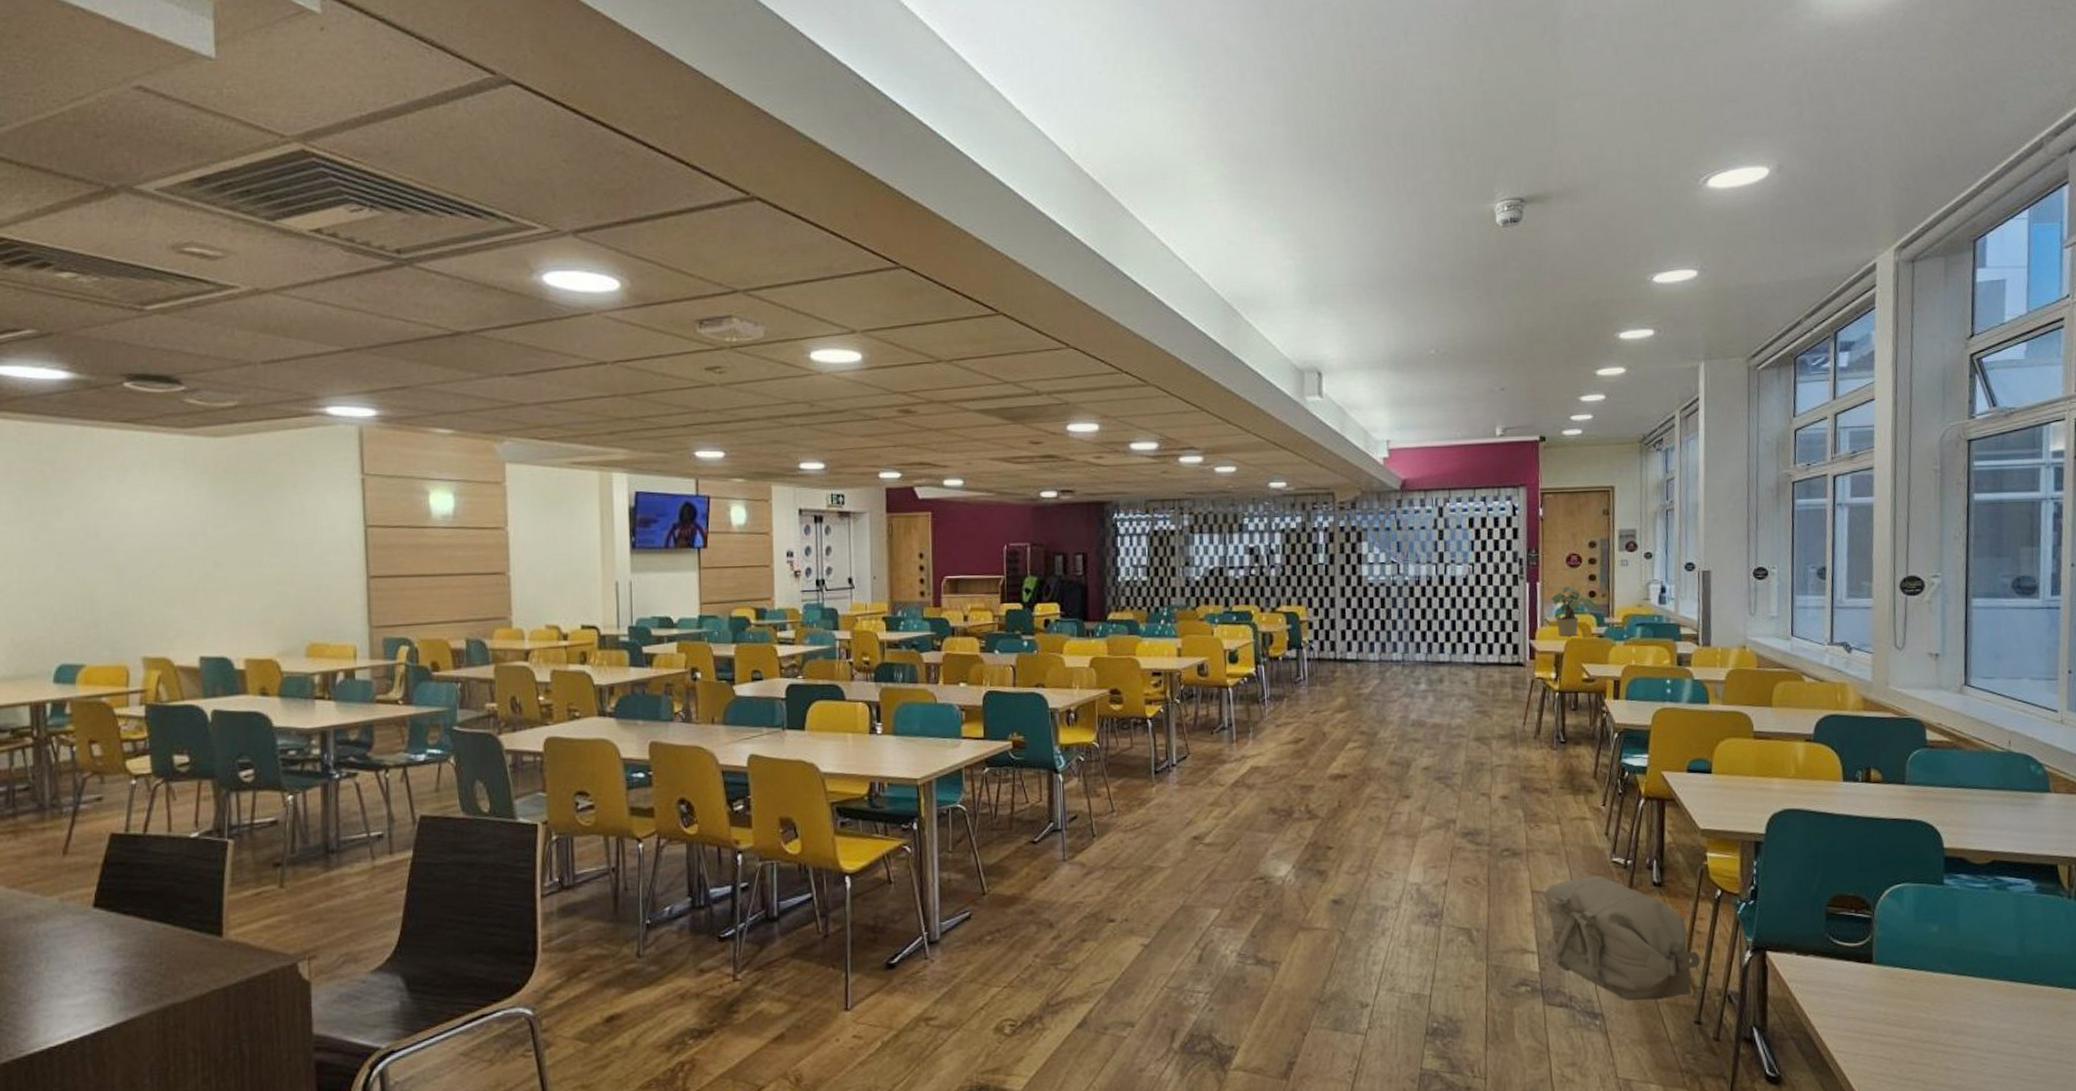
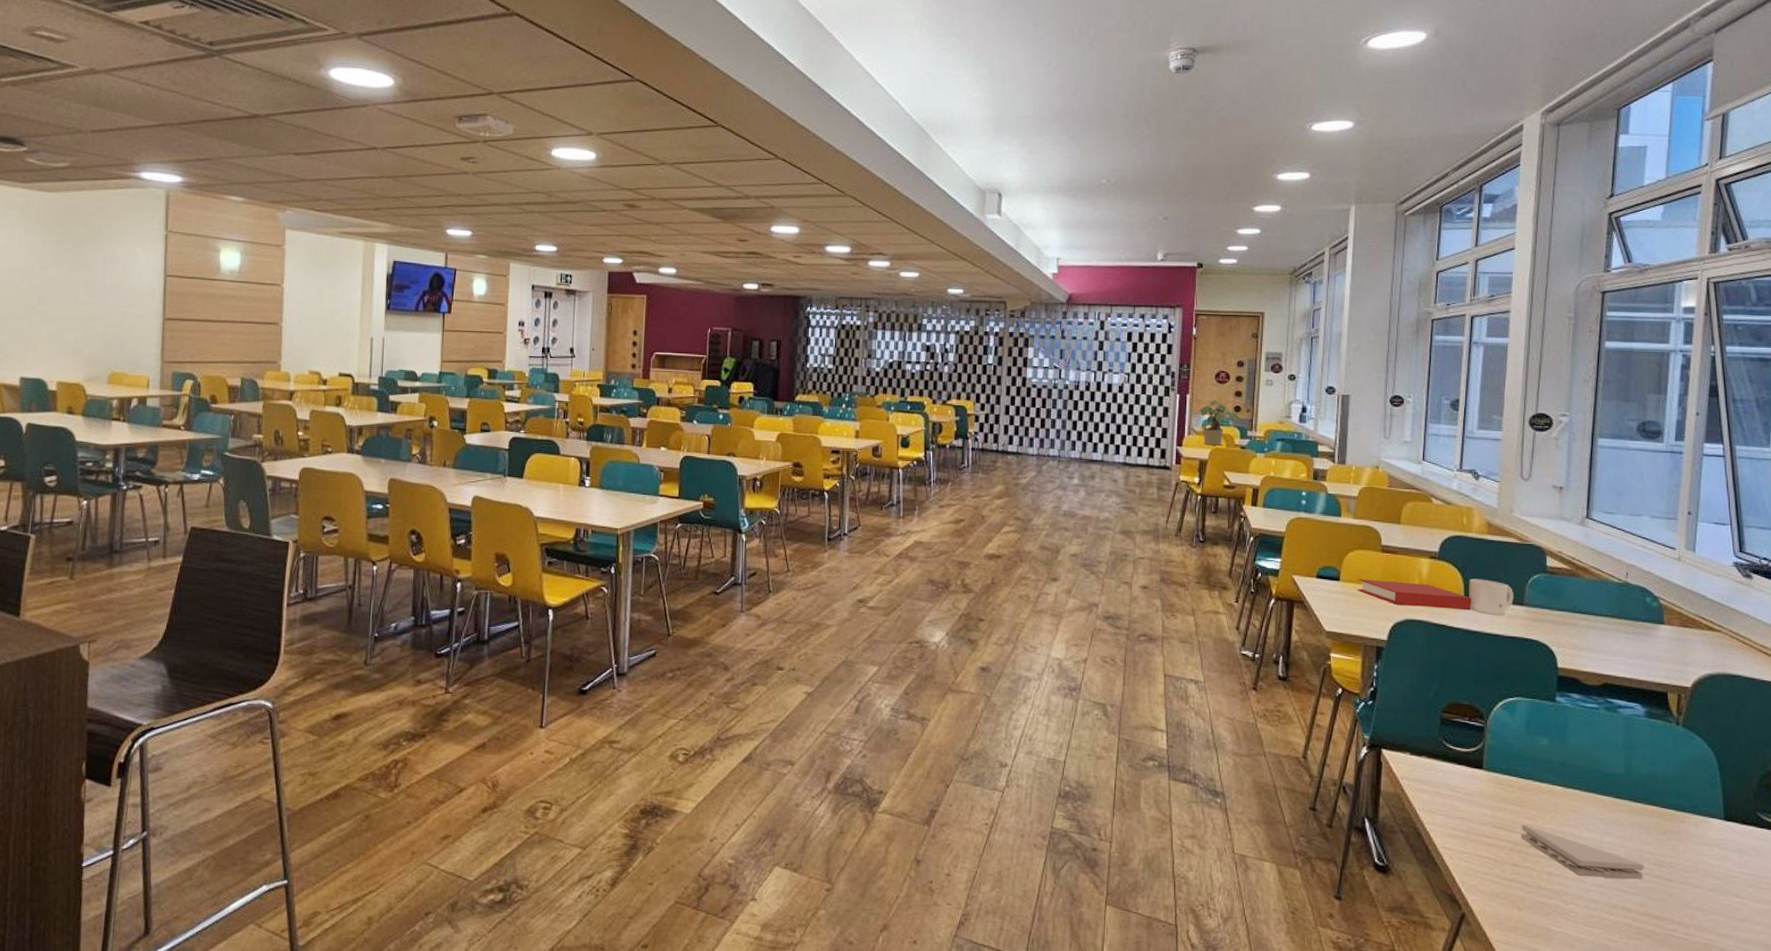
duffel bag: present [1543,876,1701,1001] -> none [1175,665,1319,785]
book: none [1730,769,1851,795] -> present [1357,579,1471,611]
mug: none [1847,759,1895,798] -> present [1469,578,1514,616]
sandwich: none [1915,1018,2044,1068] -> present [1521,824,1644,880]

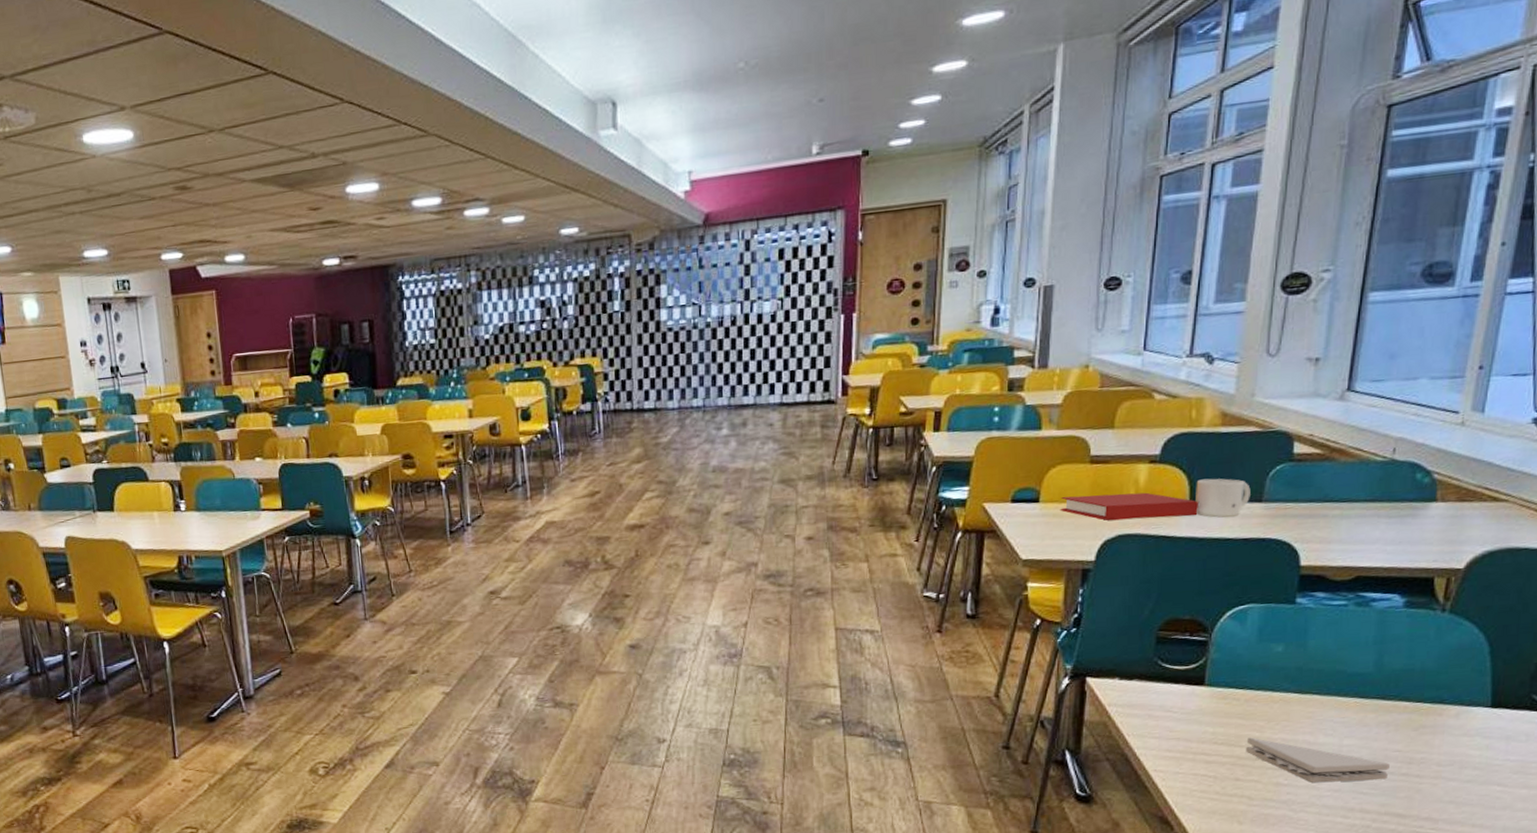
potted plant: present [1199,400,1242,446] -> none [868,315,920,369]

